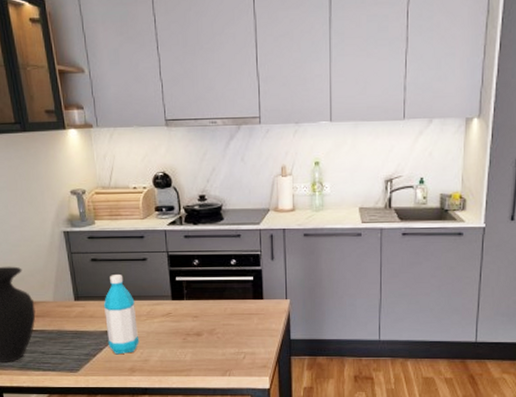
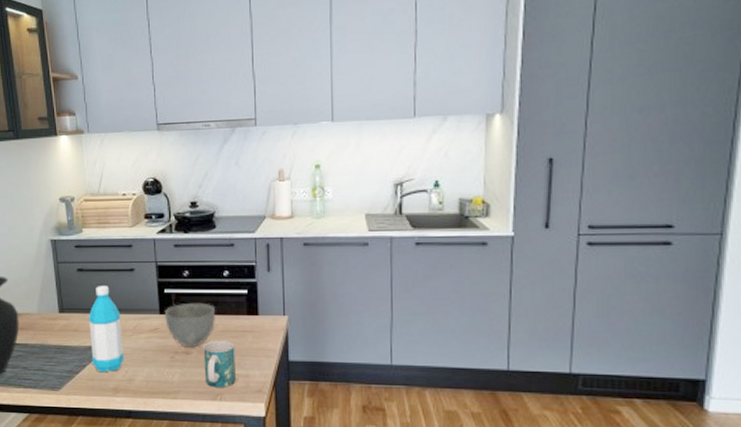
bowl: none [177,289,224,330] -> present [165,302,215,348]
mug: none [213,322,243,364] -> present [203,340,236,387]

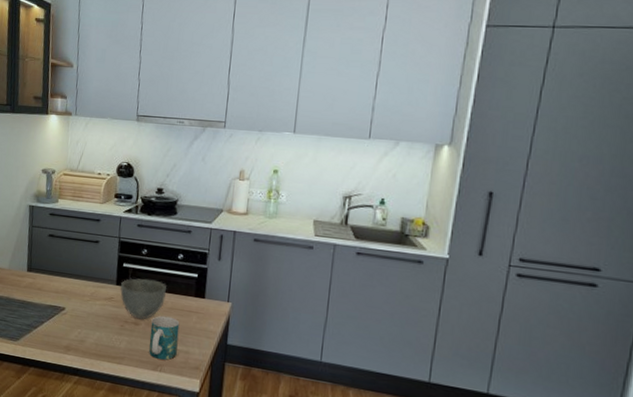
water bottle: present [88,286,125,373] -> none [49,252,82,331]

